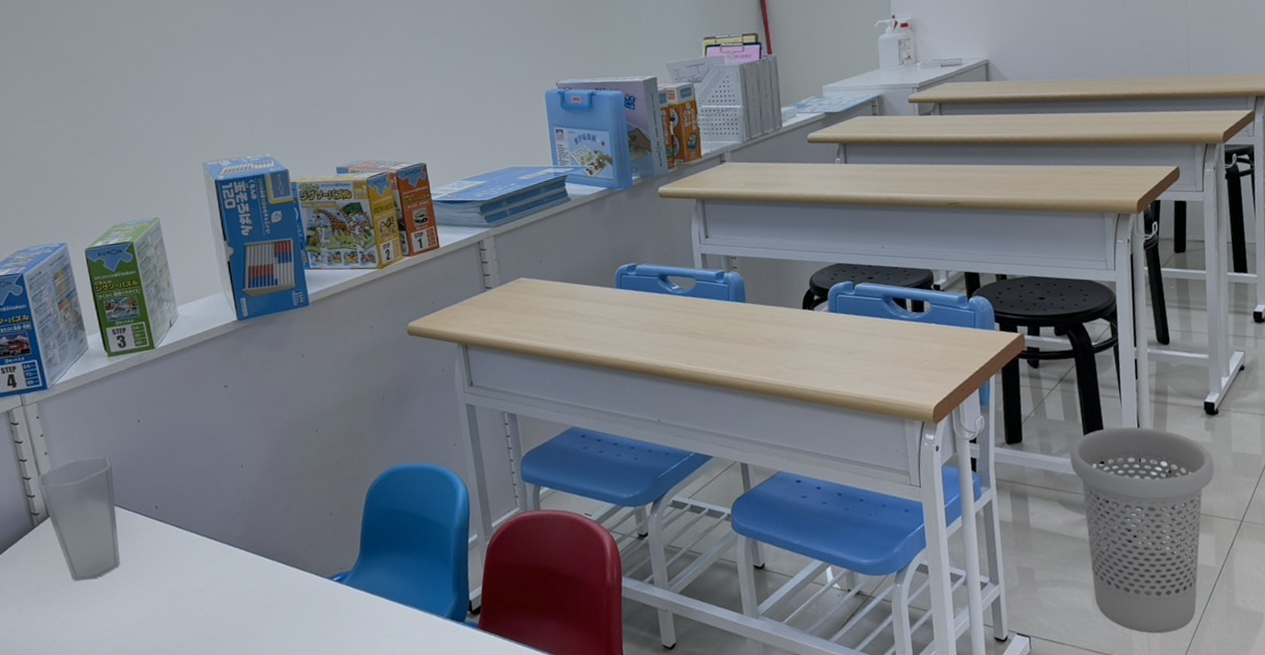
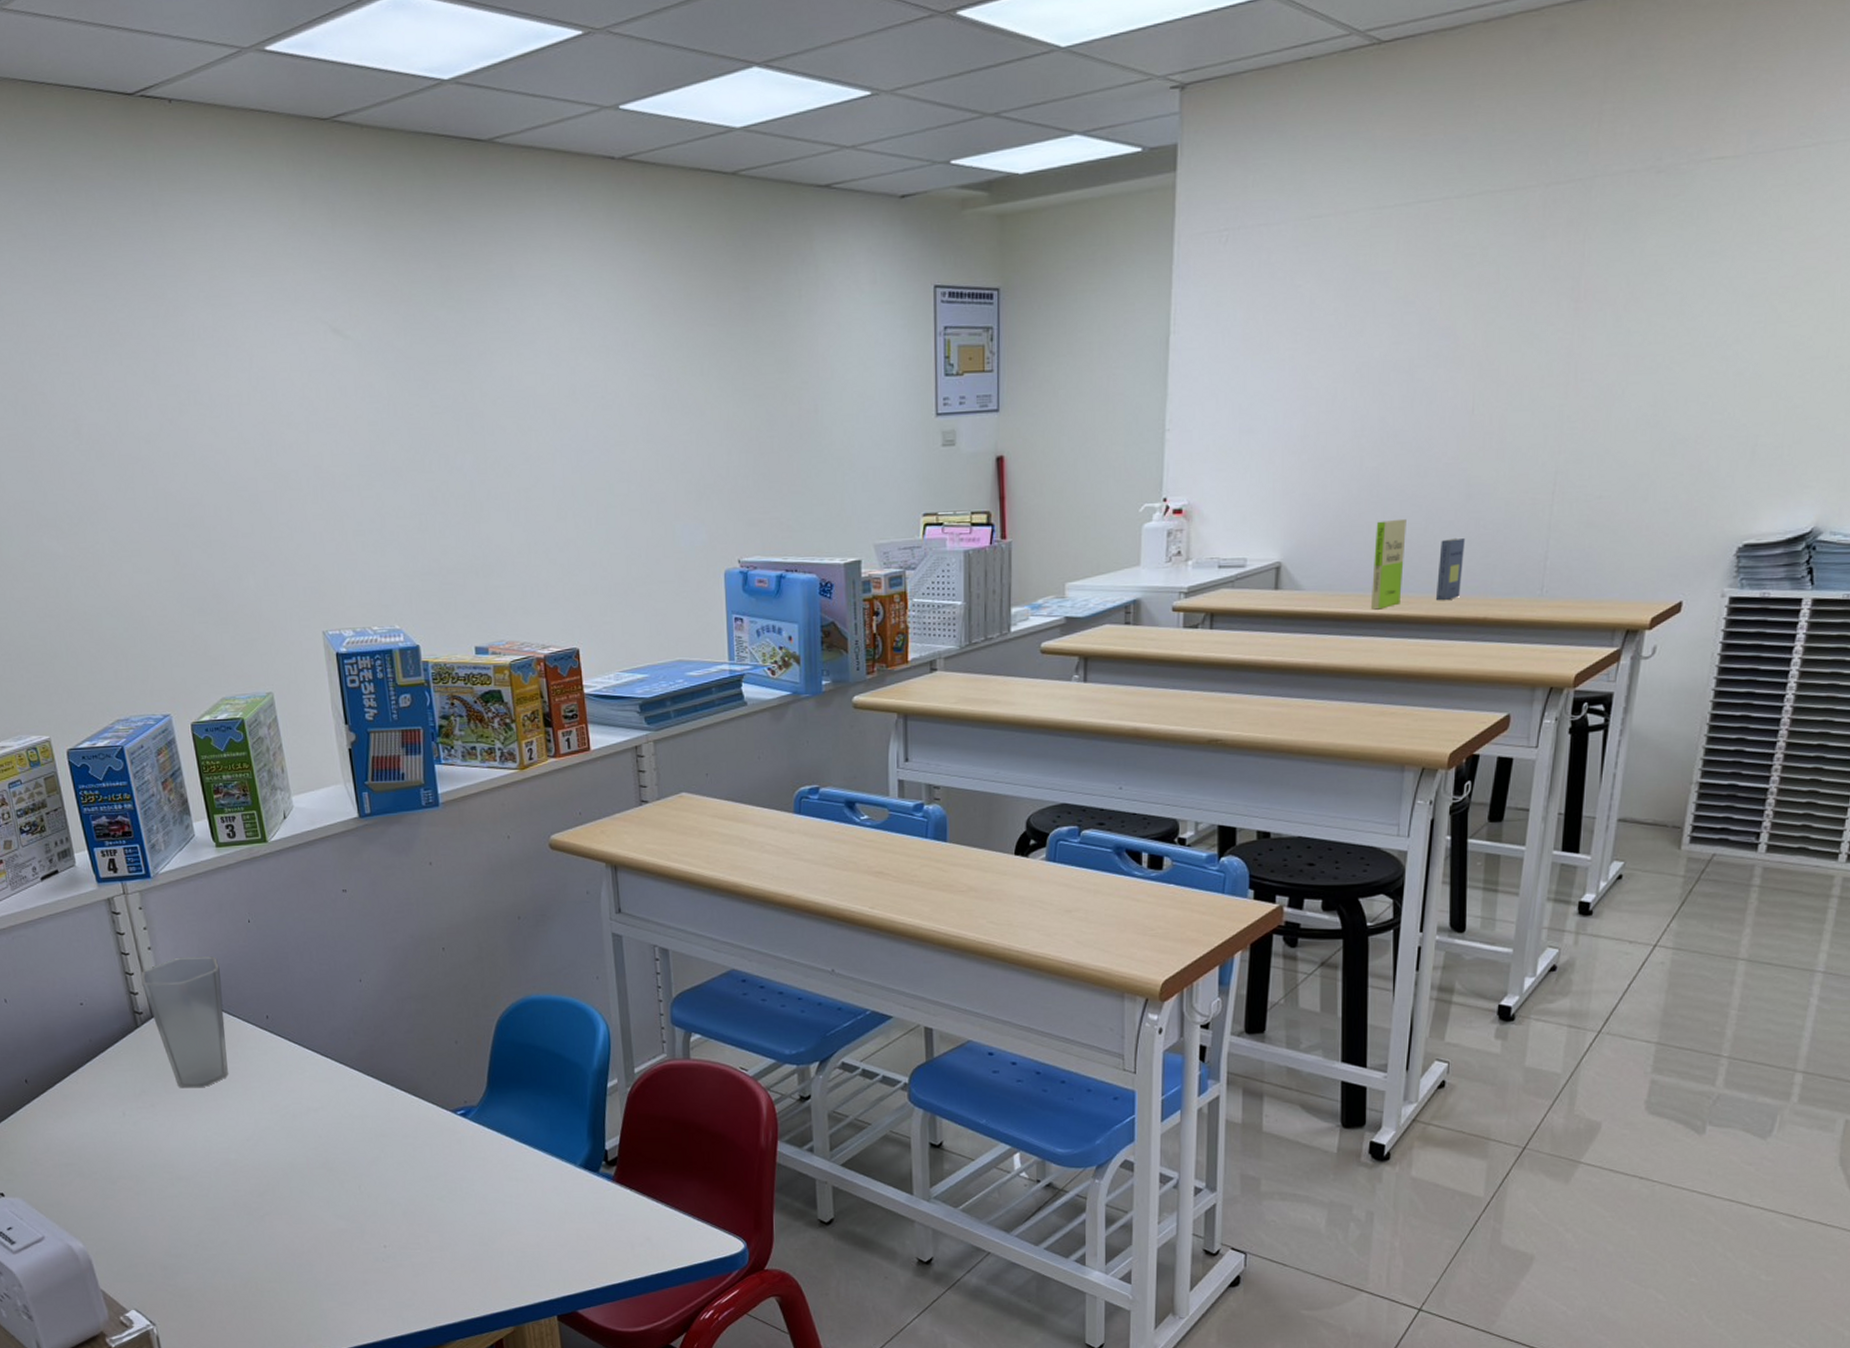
book: none [1057,21,1084,92] -> present [1371,518,1406,610]
trash bin: present [1070,426,1214,634] -> none [1321,1025,1499,1265]
book: none [1108,33,1128,83] -> present [1436,537,1466,601]

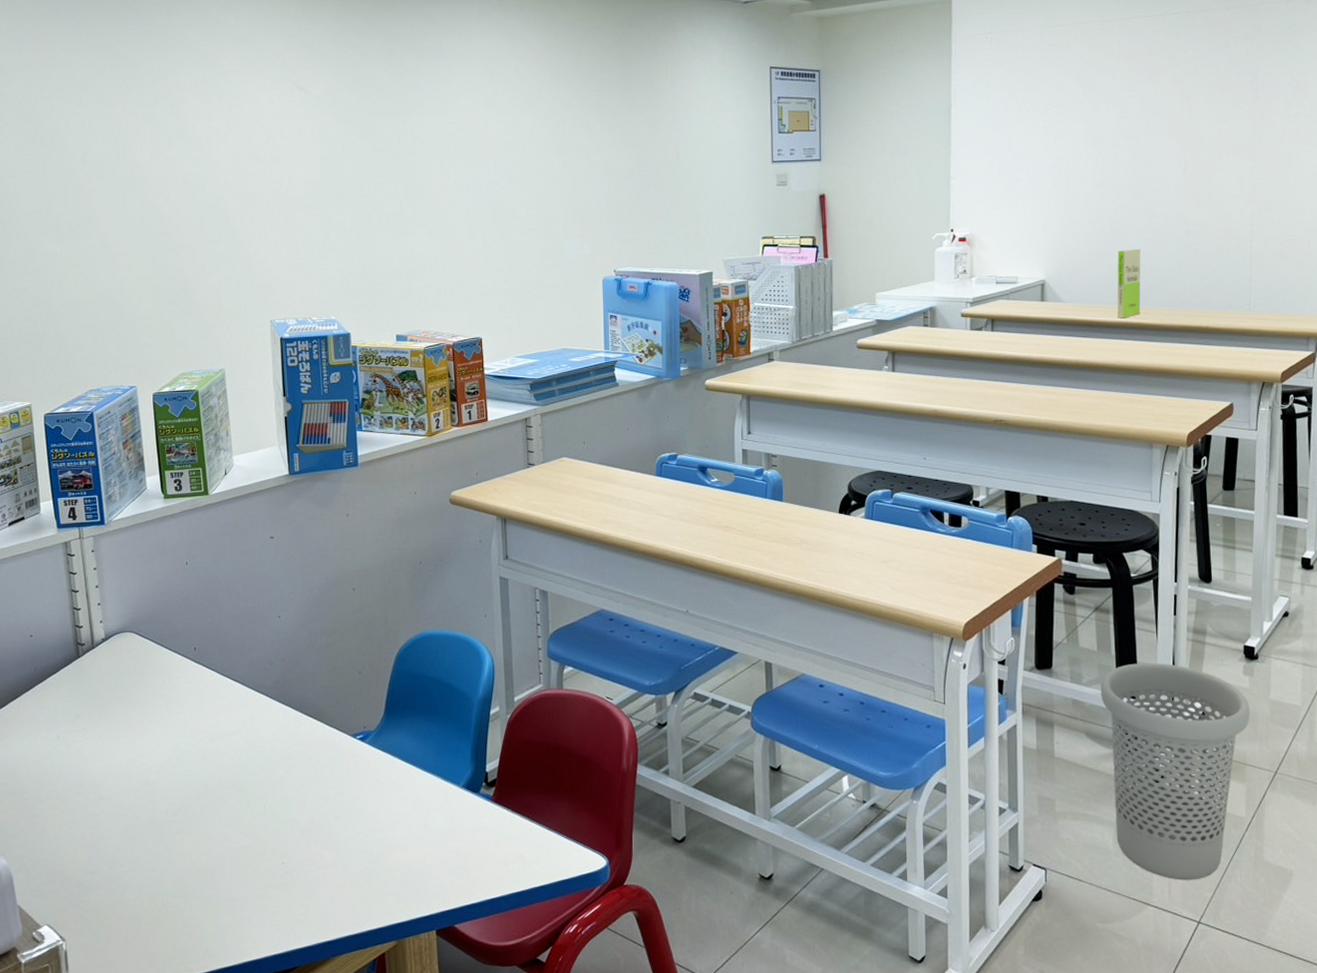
cup: present [141,956,228,1088] -> none [87,594,157,714]
trash bin: none [1321,1025,1499,1265] -> present [1100,663,1250,880]
book: present [1436,537,1466,601] -> none [1167,264,1187,313]

